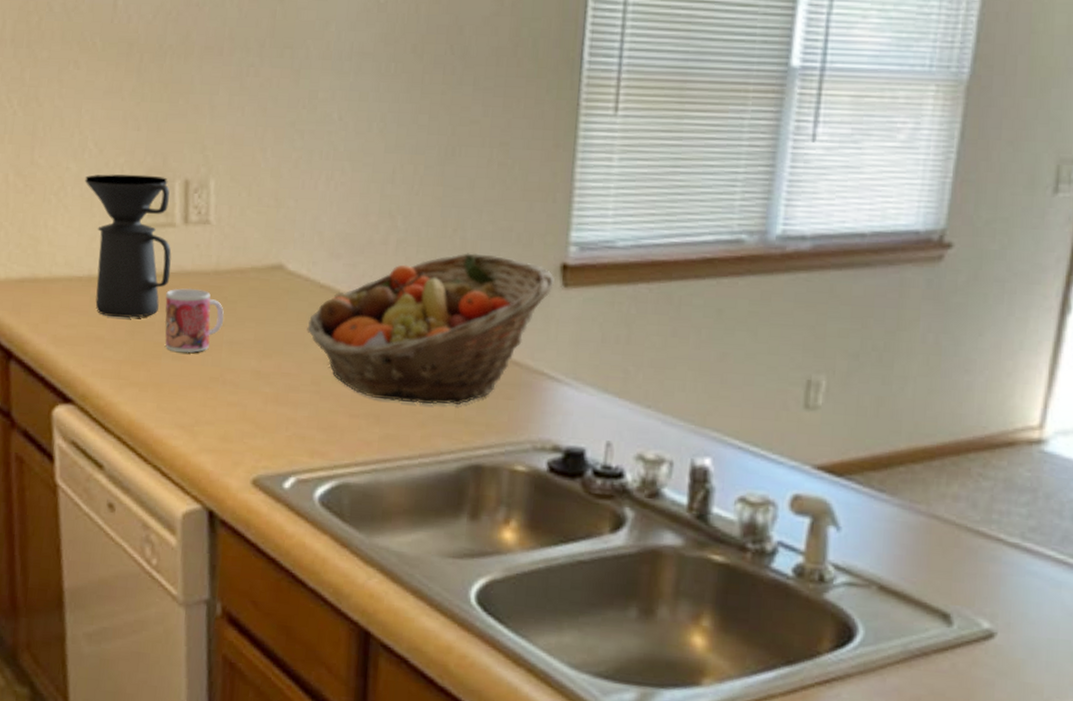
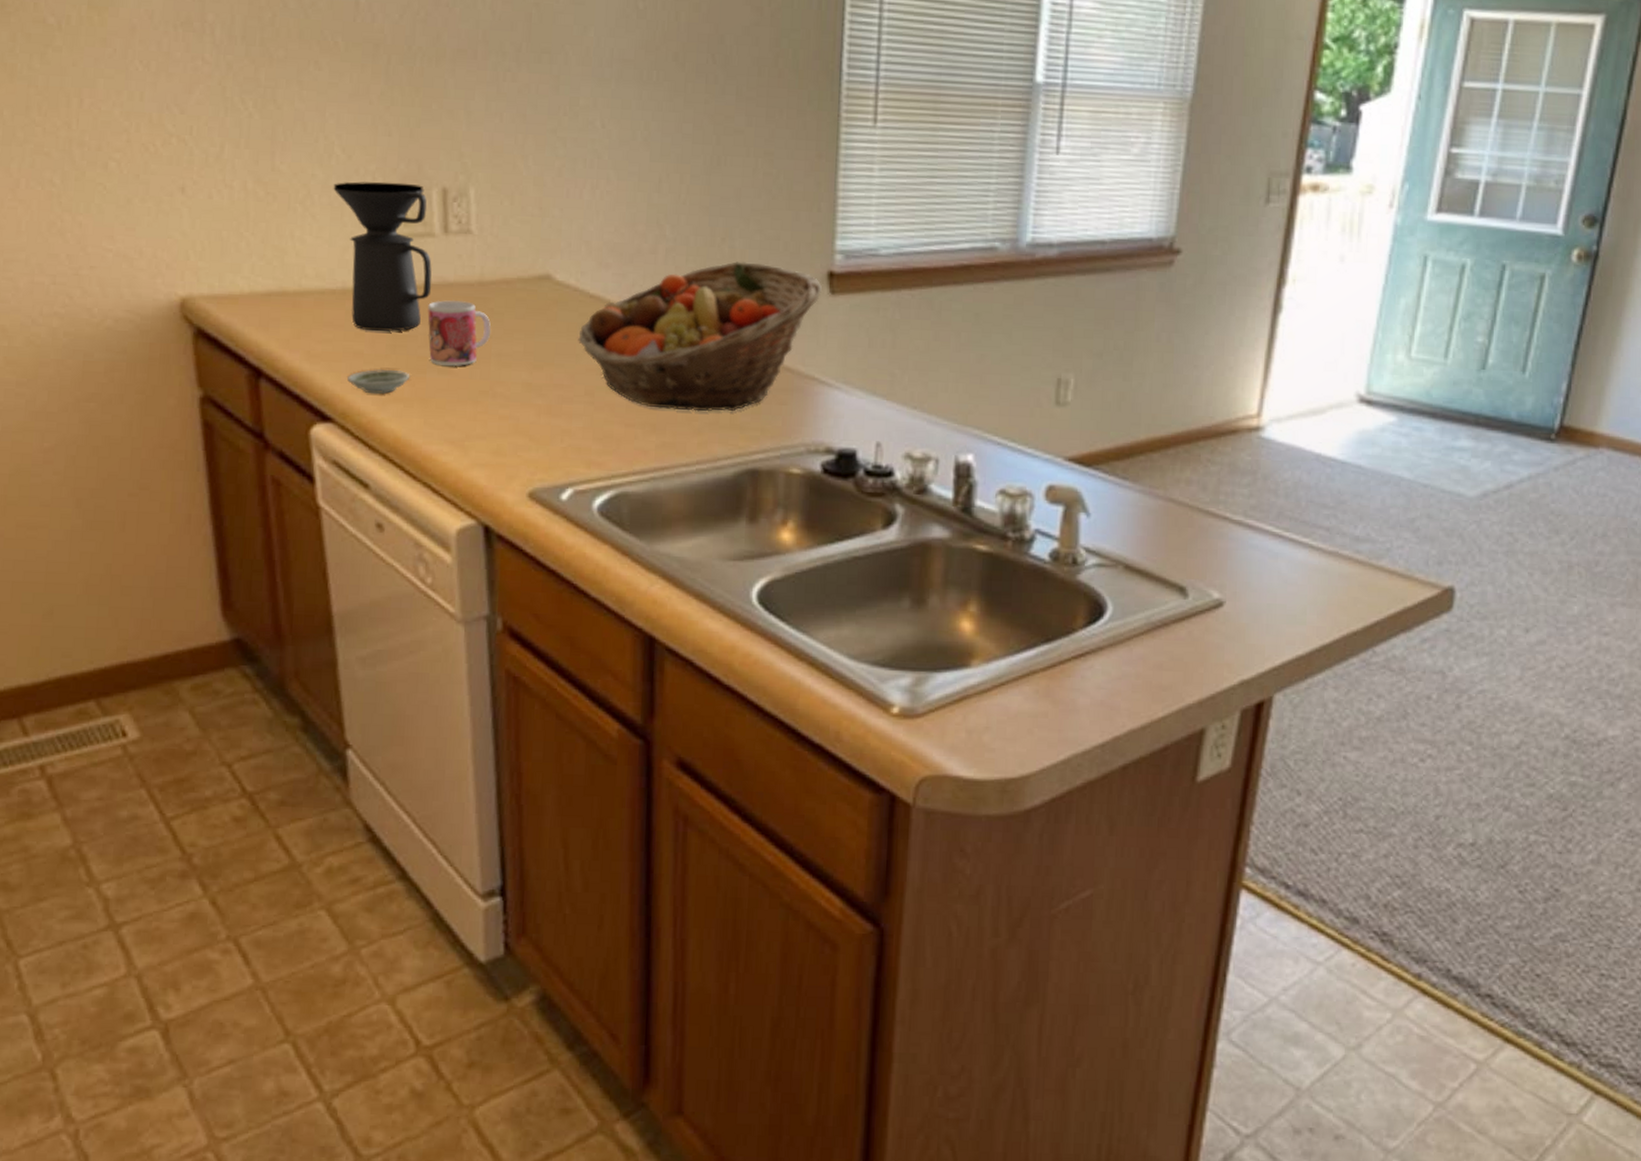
saucer: none [88,354,146,379] -> present [347,369,410,395]

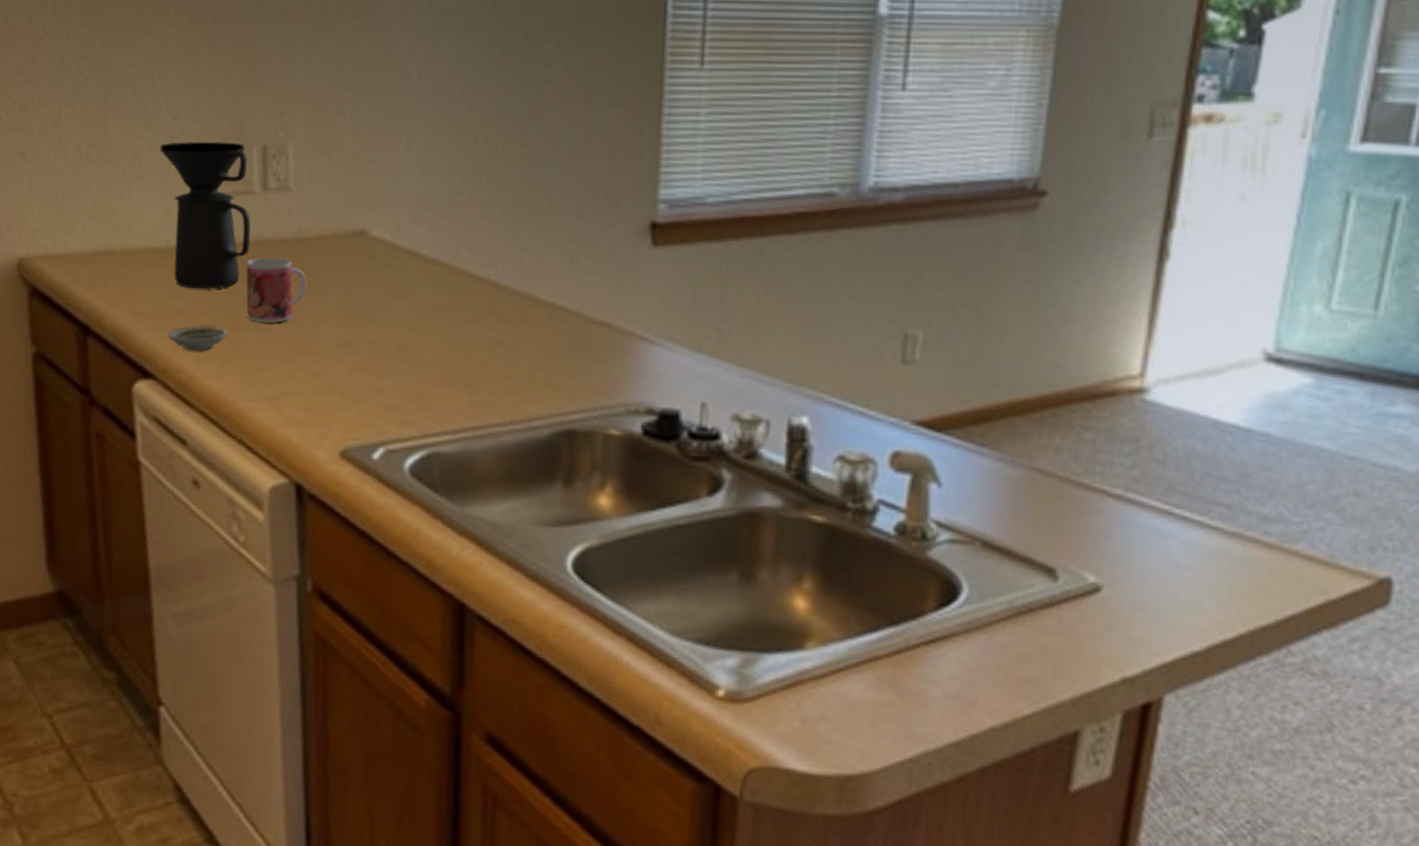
fruit basket: present [578,261,822,412] -> none [392,213,644,370]

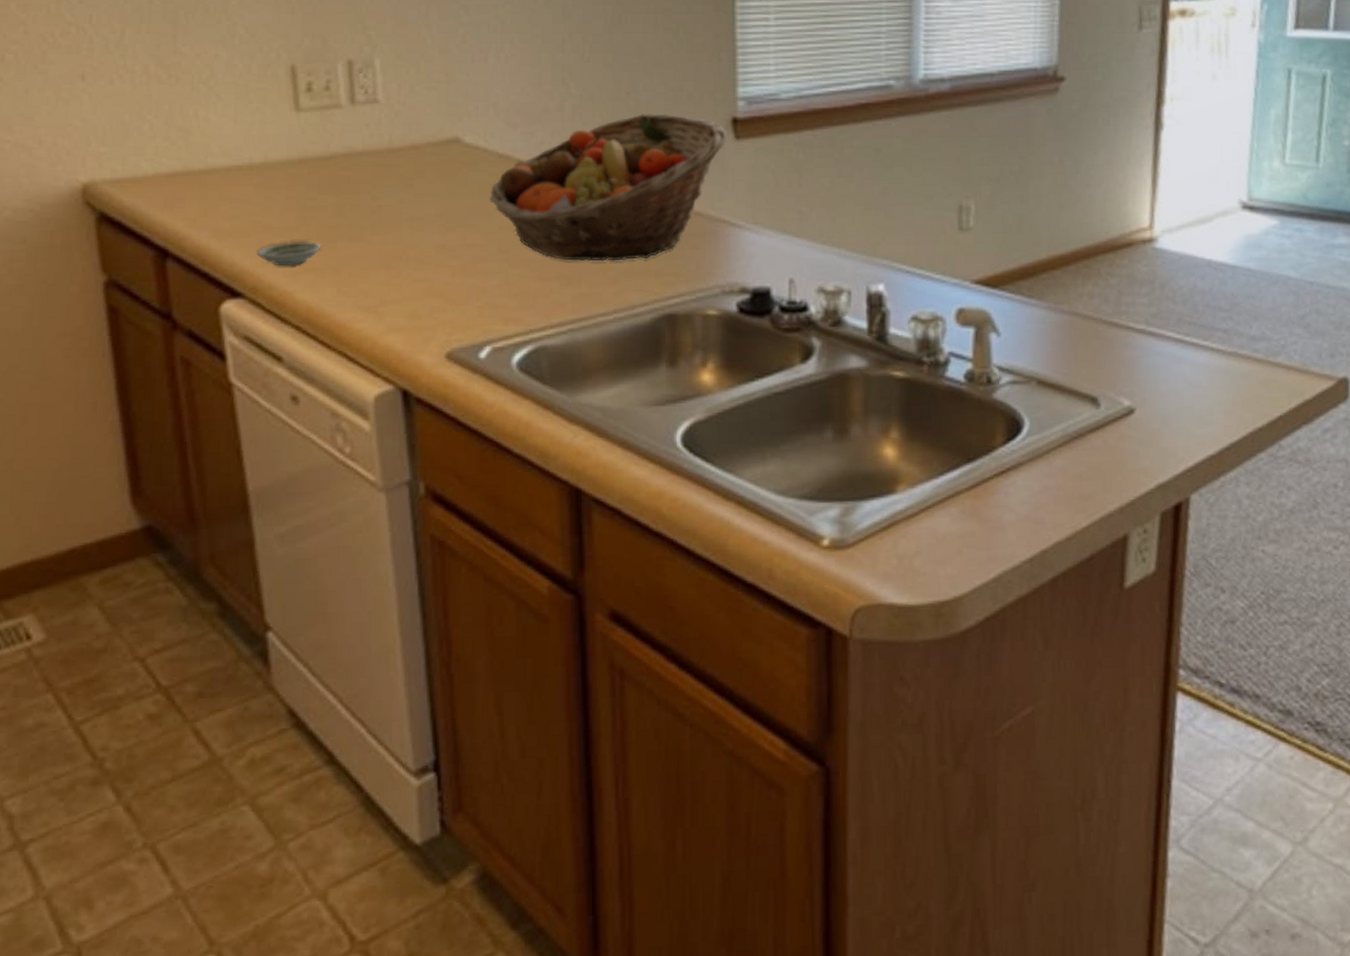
coffee maker: present [159,141,251,289] -> none [237,58,341,204]
mug: present [246,256,306,324] -> none [337,168,401,234]
fruit basket: none [392,213,644,370] -> present [489,114,727,262]

